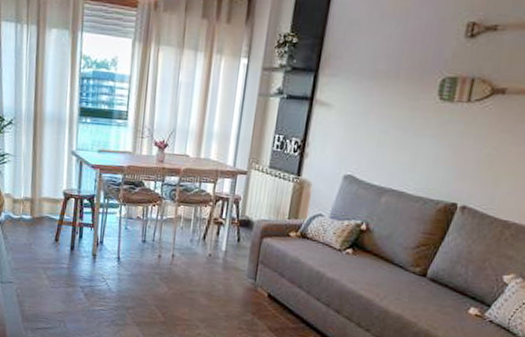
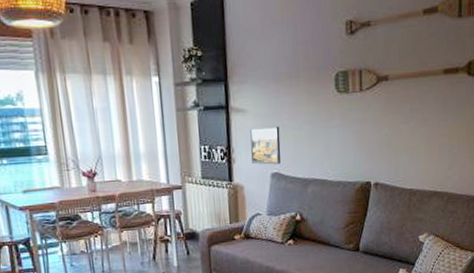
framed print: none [324,123,364,167] -> present [250,126,281,165]

